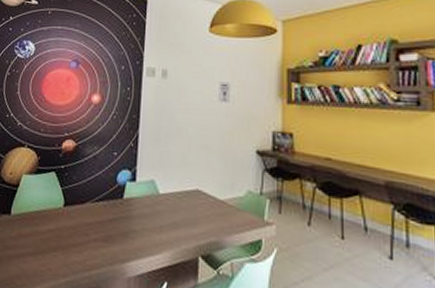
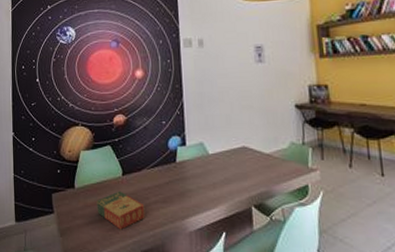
book: none [31,223,84,267] -> present [96,191,145,230]

